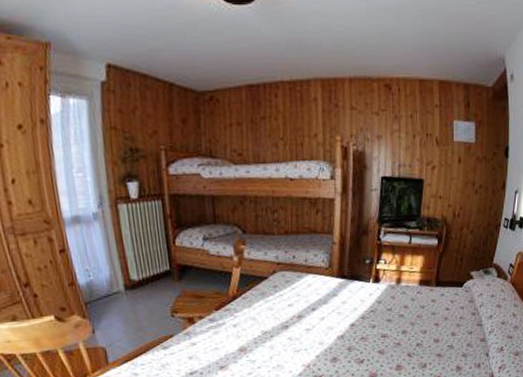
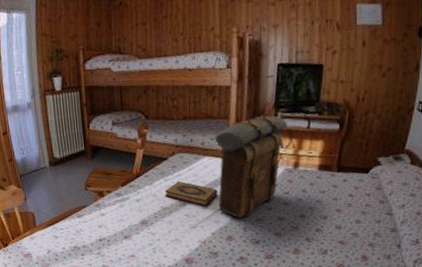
hardback book: none [265,302,322,329] -> present [164,181,218,207]
backpack: none [318,228,391,338] -> present [214,114,288,218]

